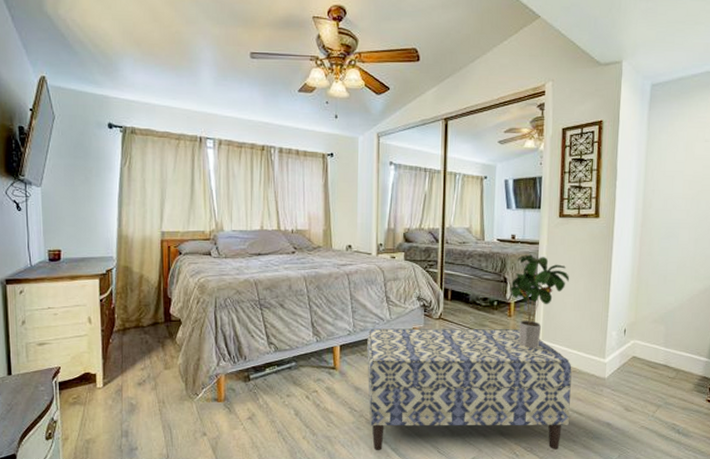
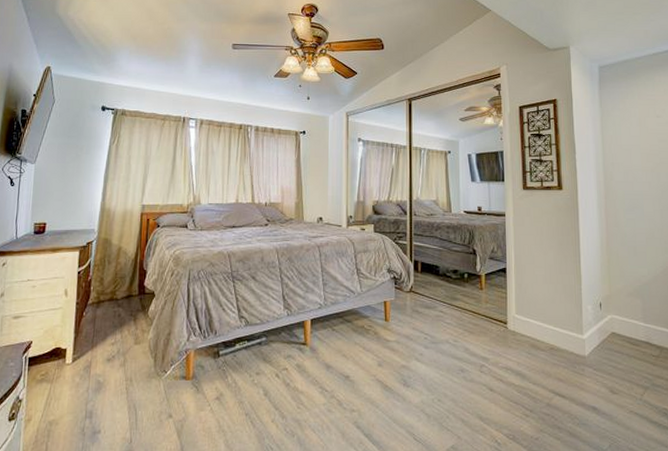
bench: present [367,328,572,451] -> none [338,301,552,437]
potted plant: present [510,254,570,348] -> none [479,226,539,323]

